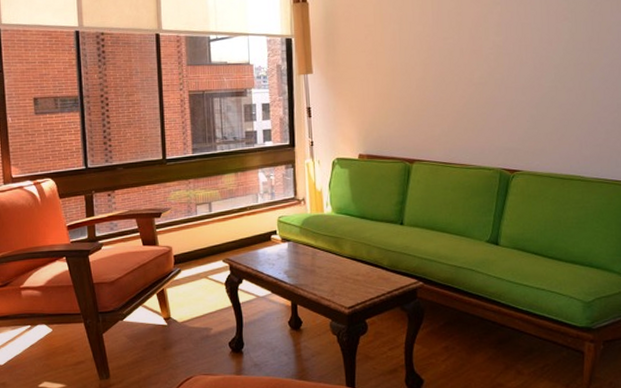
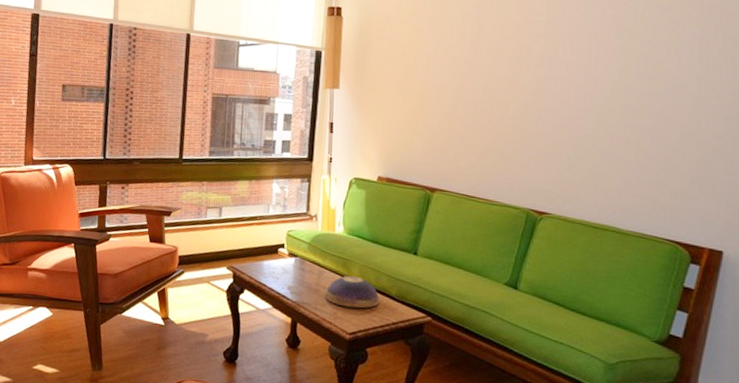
decorative bowl: none [320,252,373,283] -> present [324,275,380,309]

